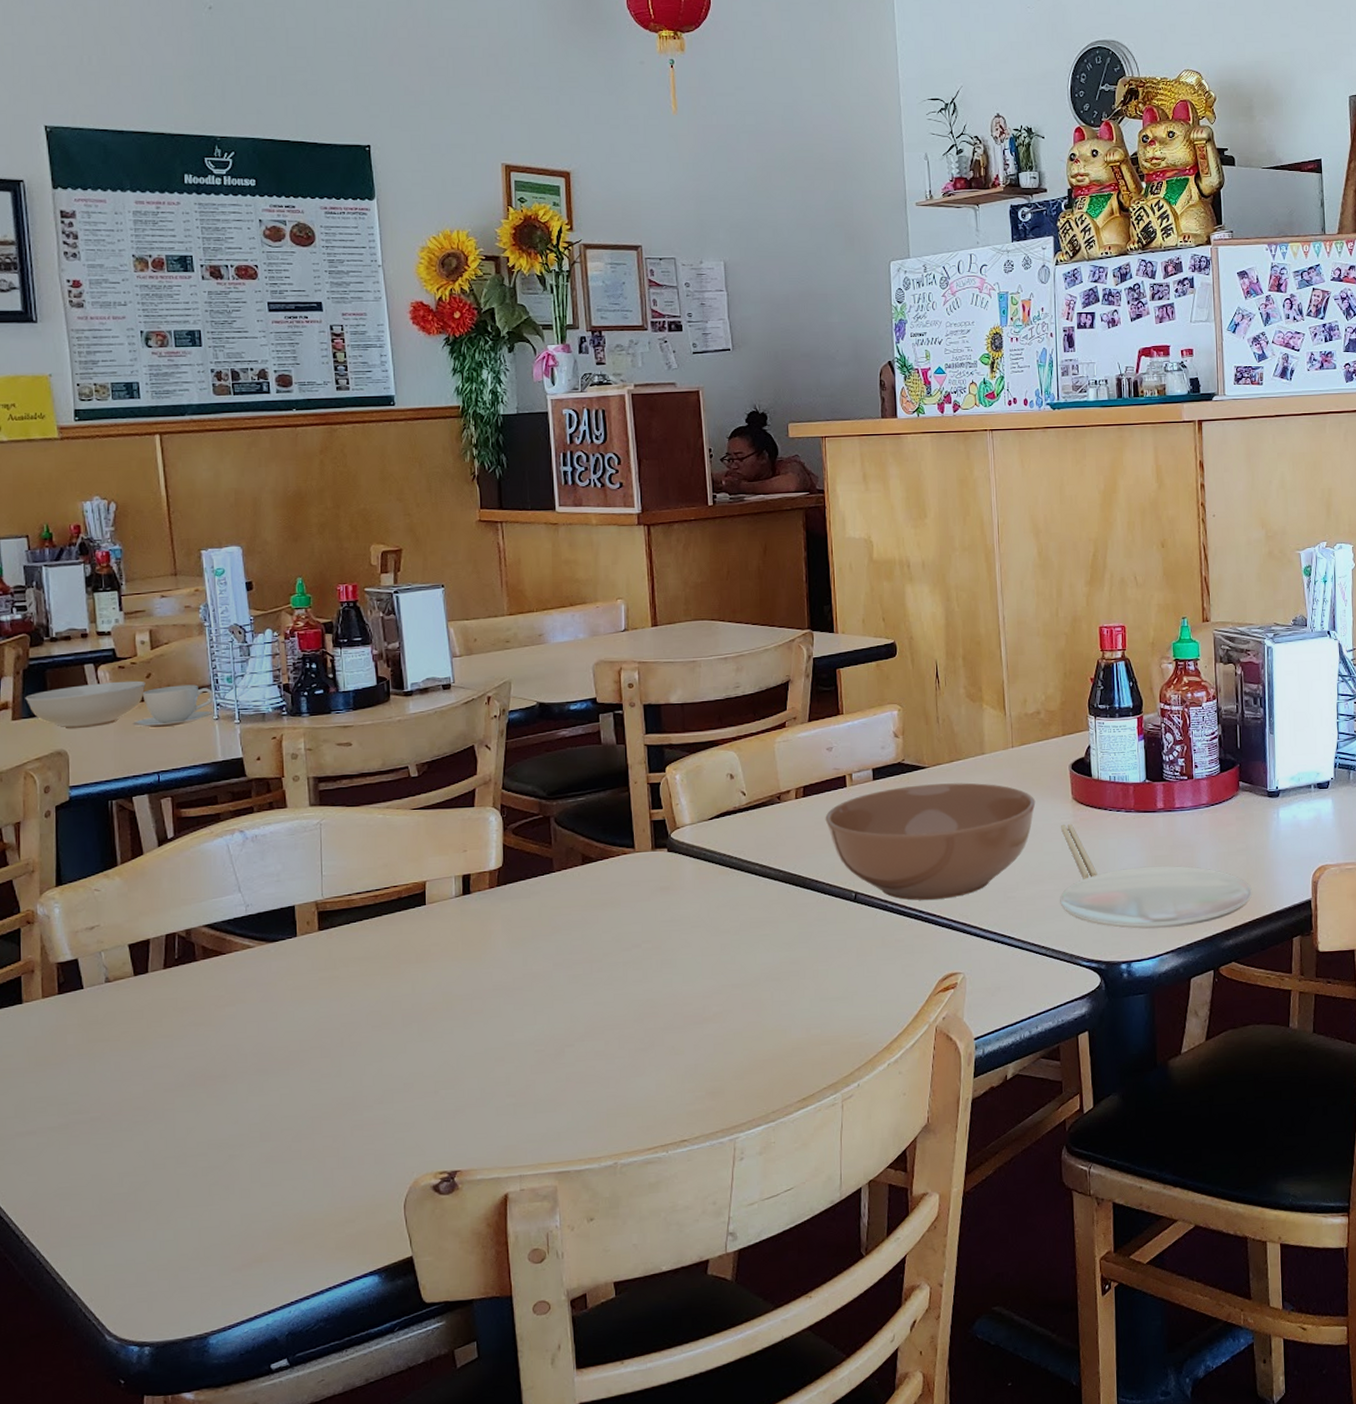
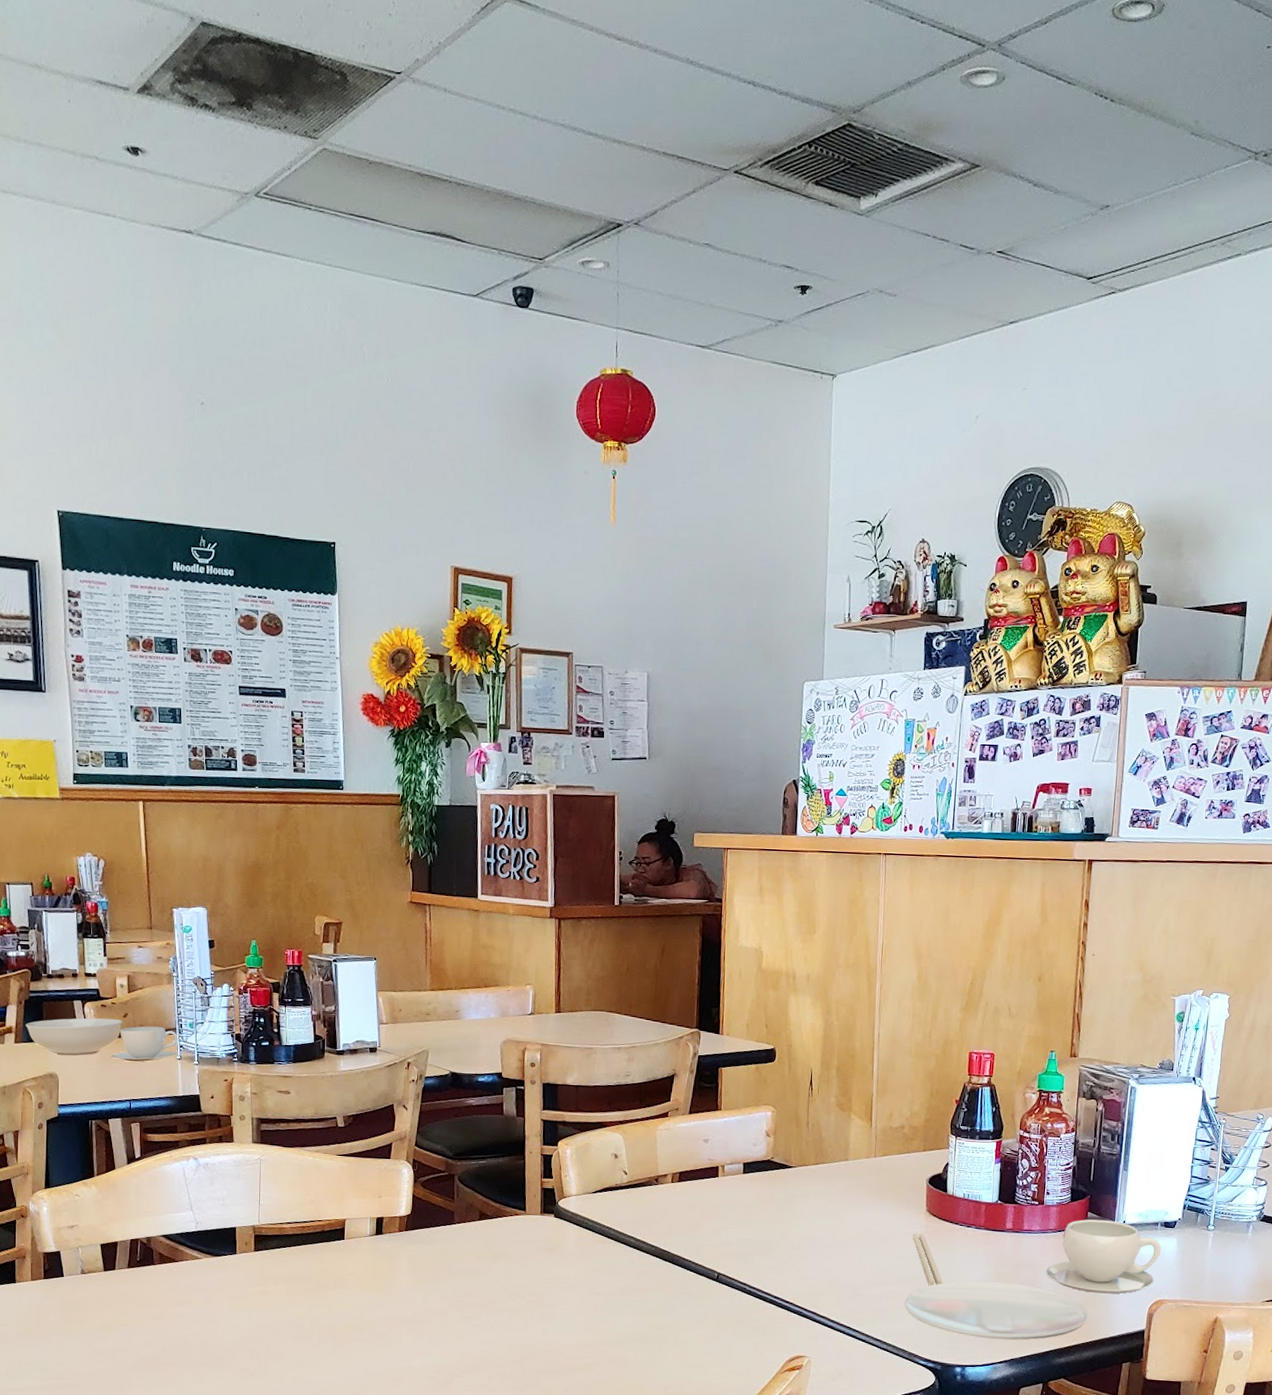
bowl: present [825,782,1036,900] -> none [696,1182,892,1288]
teacup: none [1204,787,1318,866] -> present [1046,1219,1162,1294]

